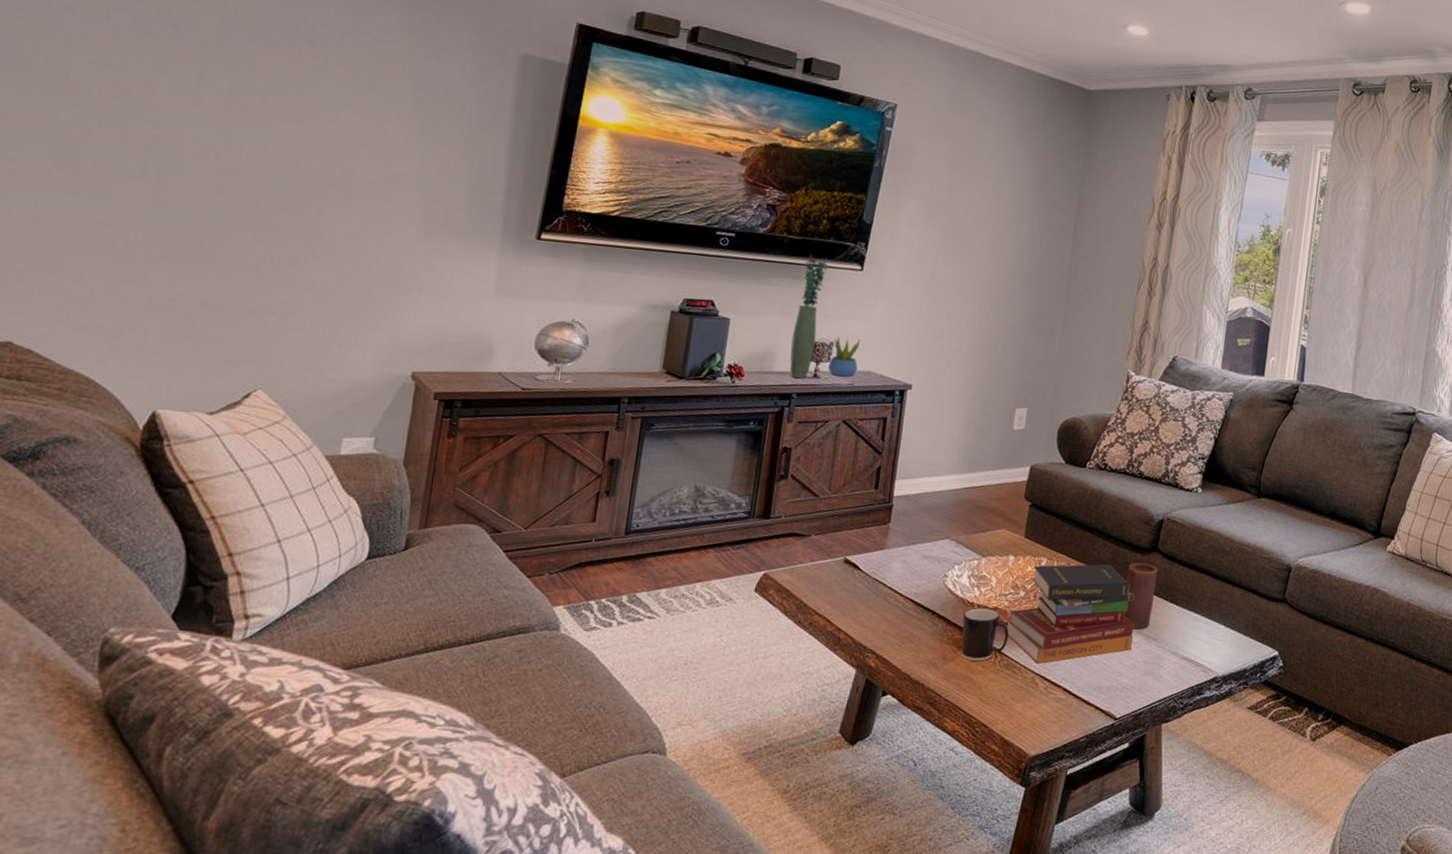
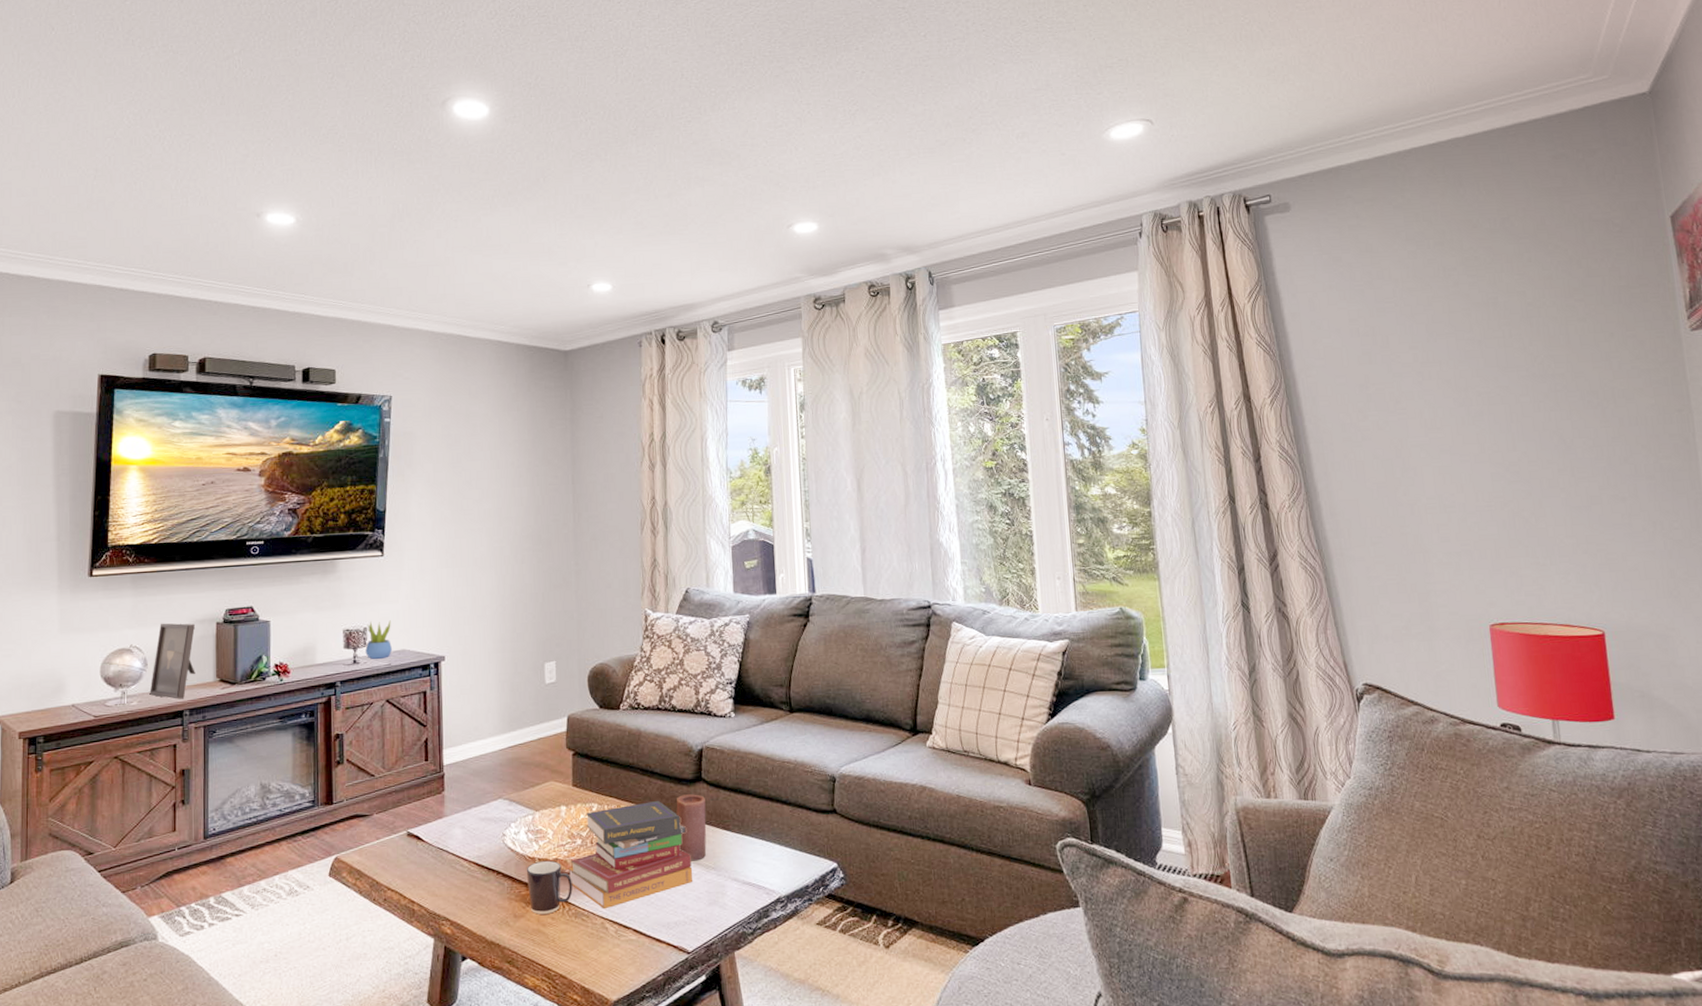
picture frame: none [586,302,648,386] -> present [149,623,196,699]
vase: present [790,253,829,379] -> none [328,548,352,667]

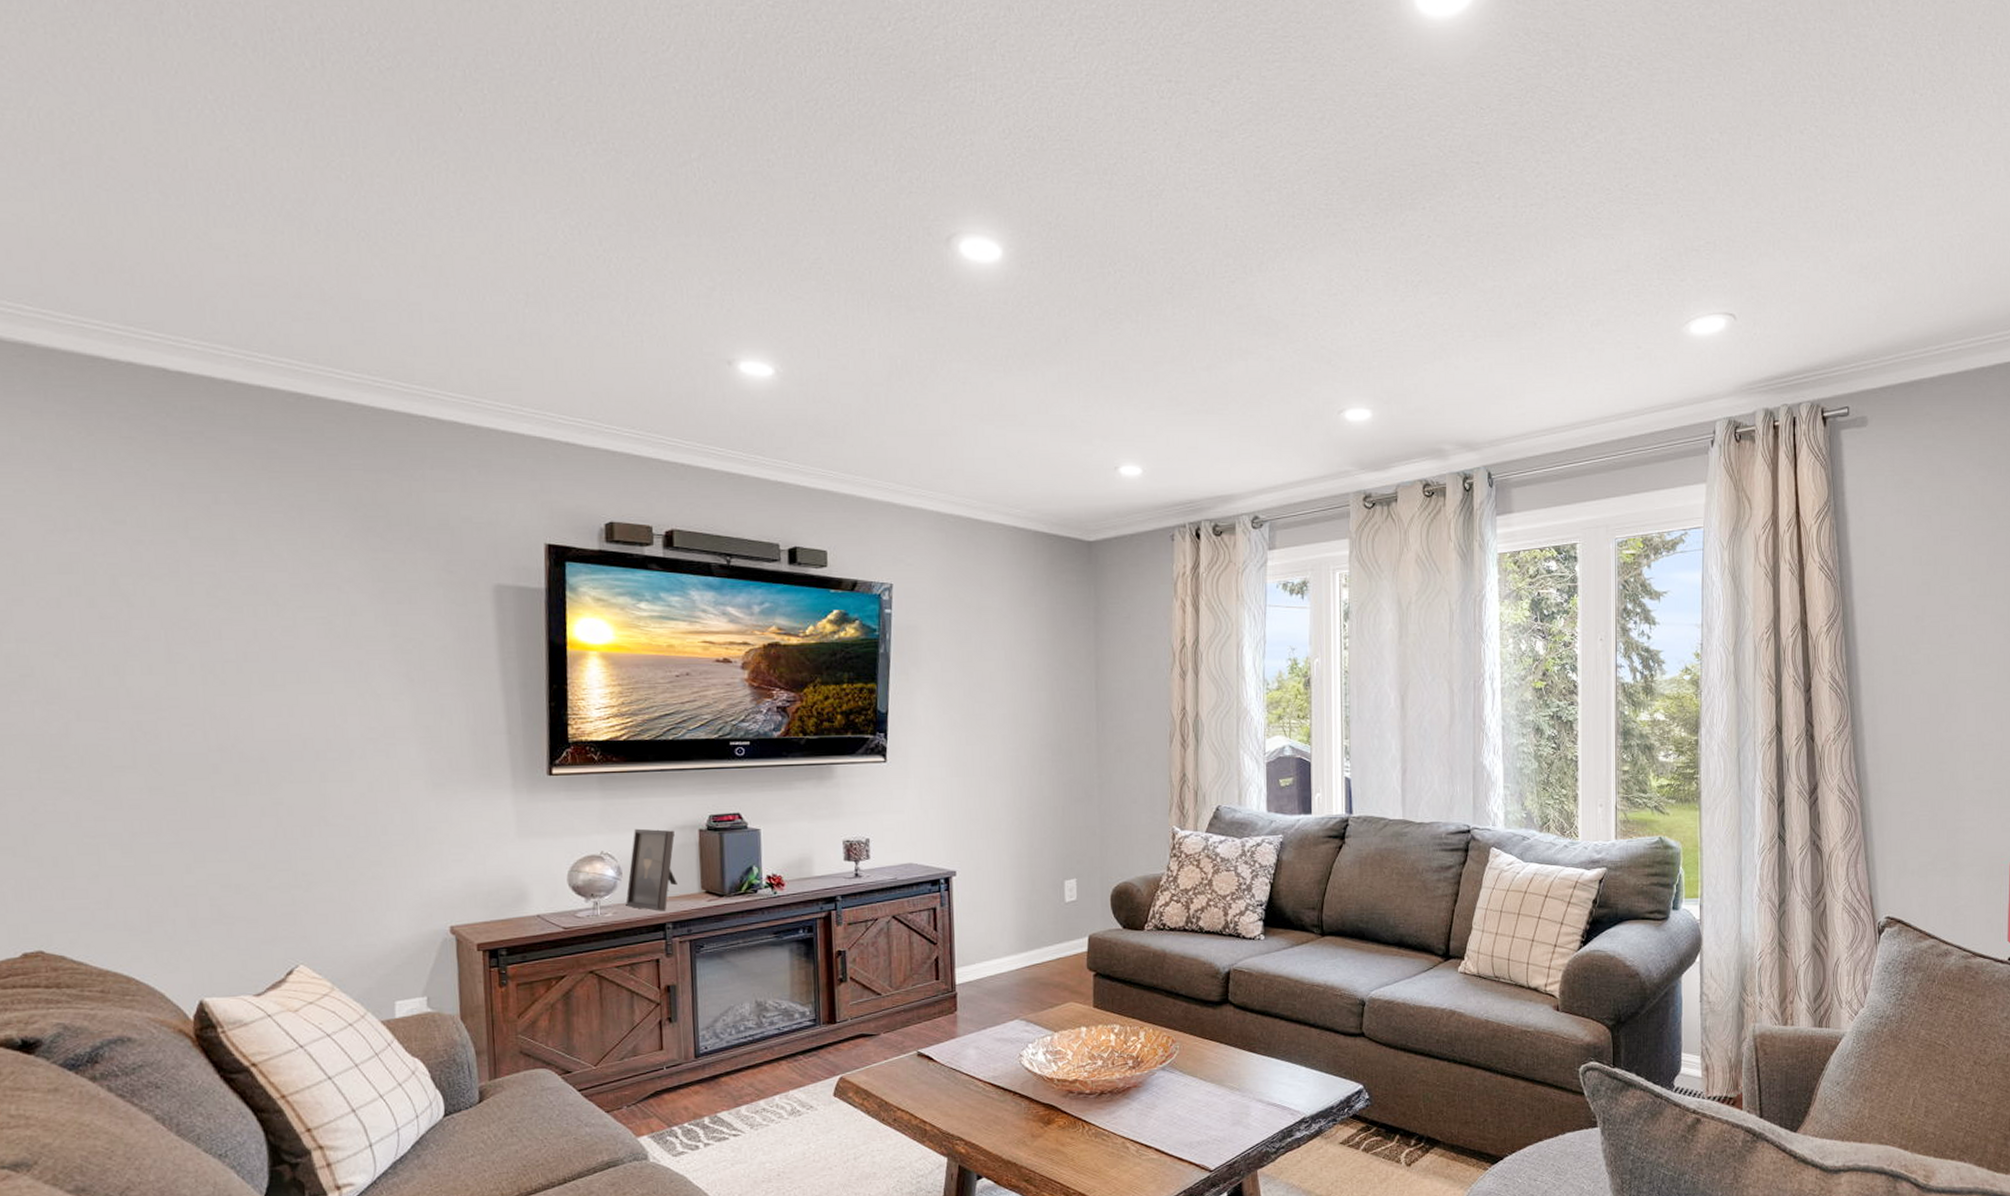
succulent plant: present [365,620,392,660] -> none [868,831,898,874]
mug: present [526,860,573,915] -> none [1044,1081,1093,1134]
books: present [568,800,692,908] -> none [1088,1022,1216,1128]
candle: present [676,794,707,861] -> none [1201,1016,1232,1083]

